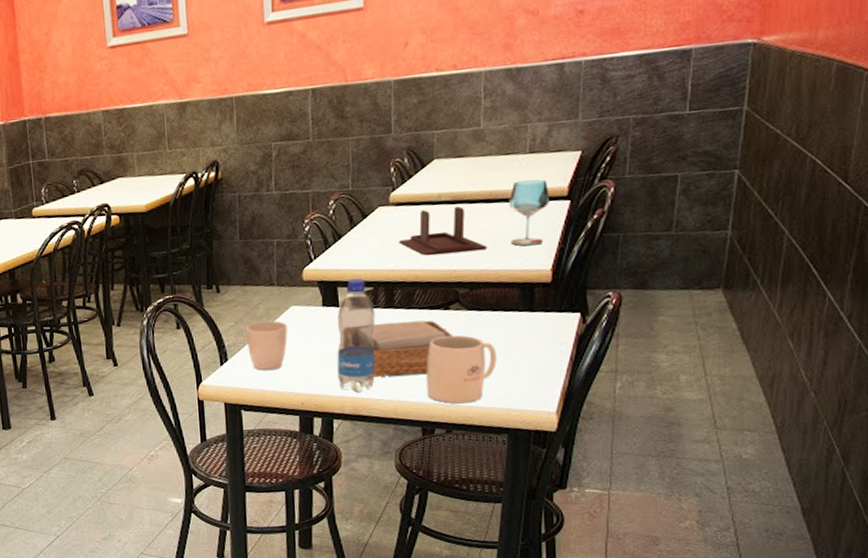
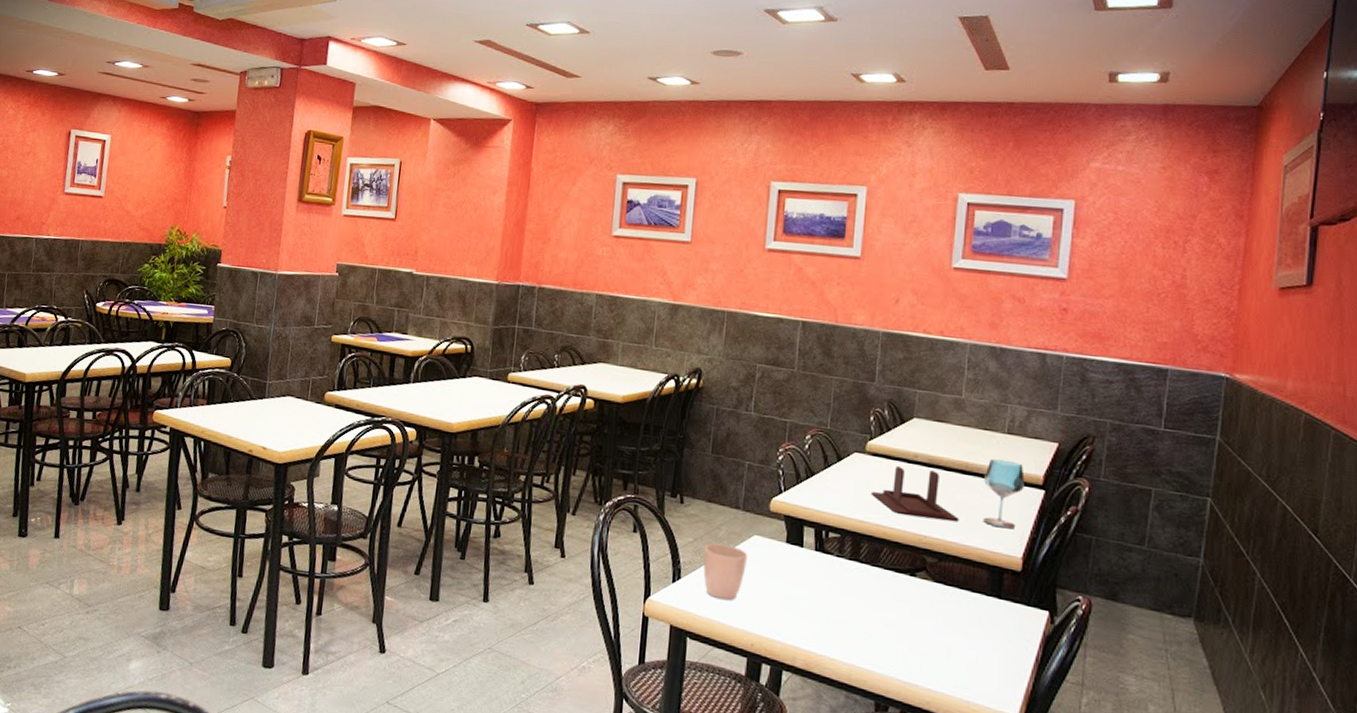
bottle: present [337,278,376,392] -> none [793,521,840,646]
napkin holder: present [372,320,453,377] -> none [830,575,916,643]
mug: present [426,335,497,404] -> none [884,603,960,685]

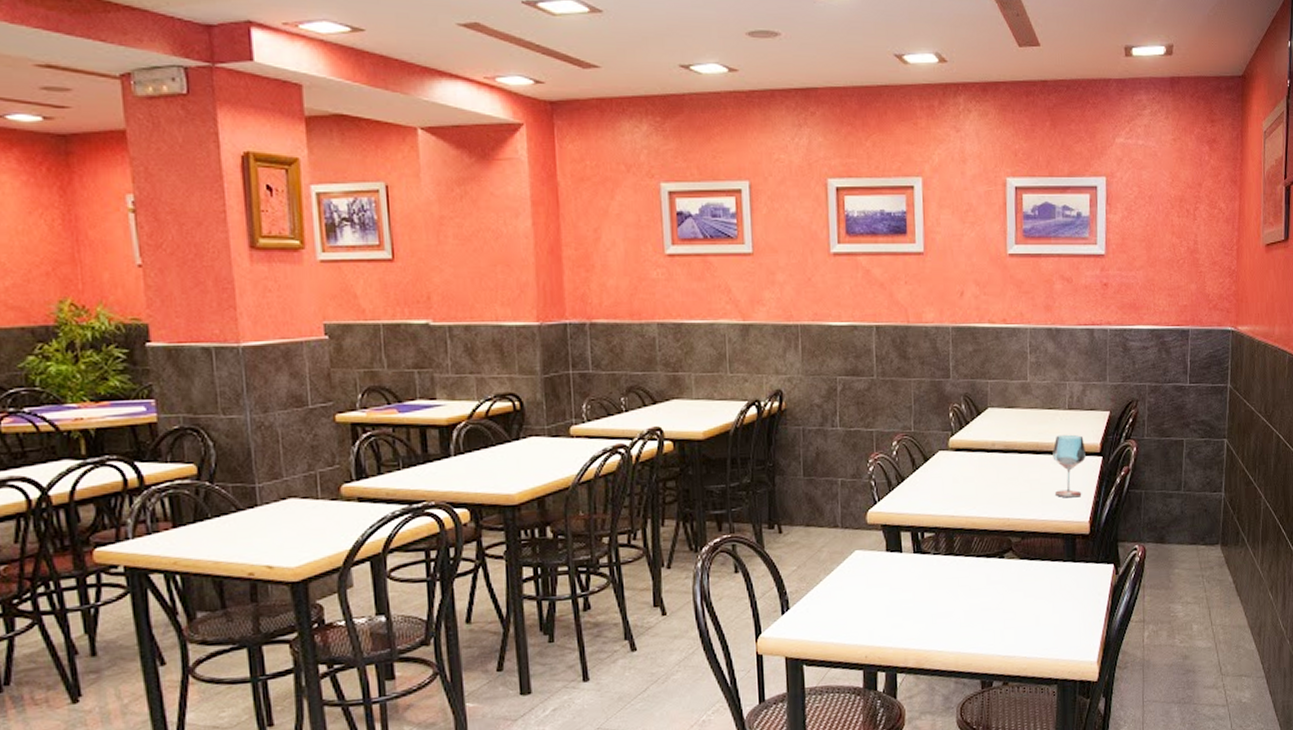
cup: present [703,543,747,601] -> none [808,565,852,621]
napkin holder: present [870,466,960,521] -> none [957,456,1036,502]

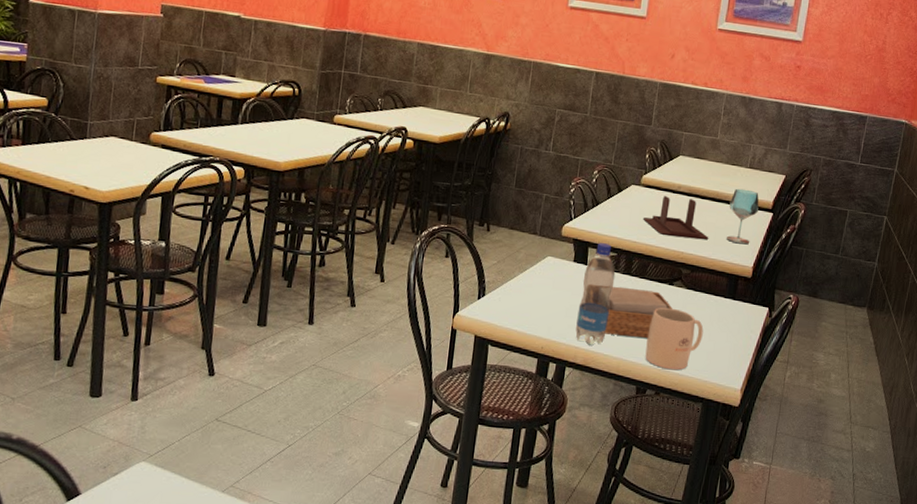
bottle: none [900,524,937,644] -> present [575,243,616,345]
napkin holder: none [933,568,1007,628] -> present [605,286,672,339]
napkin holder: none [957,456,1036,502] -> present [642,196,709,239]
mug: none [984,584,1046,655] -> present [645,307,704,371]

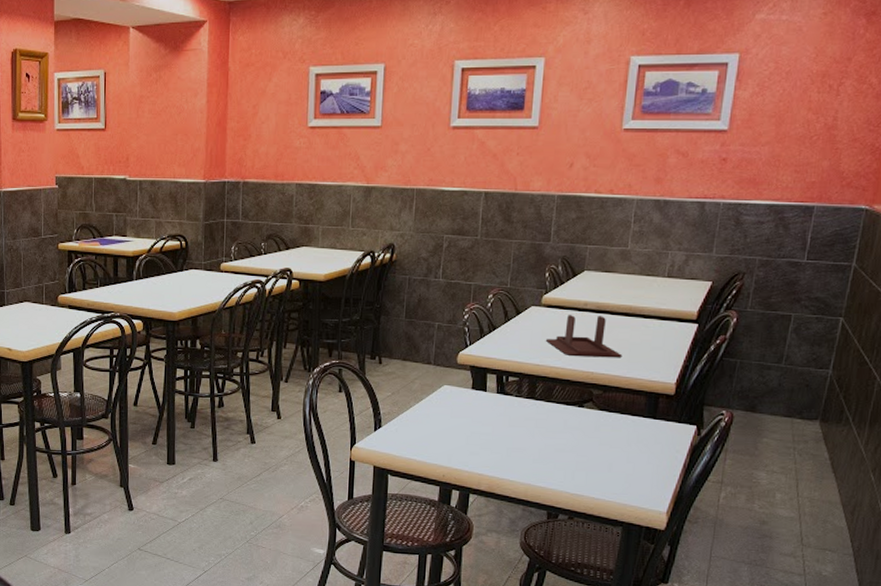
bottle: present [575,243,616,345] -> none [478,368,518,472]
napkin holder: present [605,286,672,339] -> none [510,411,584,464]
mug: present [645,307,704,371] -> none [555,430,620,495]
wine glass: present [727,188,759,245] -> none [643,300,681,360]

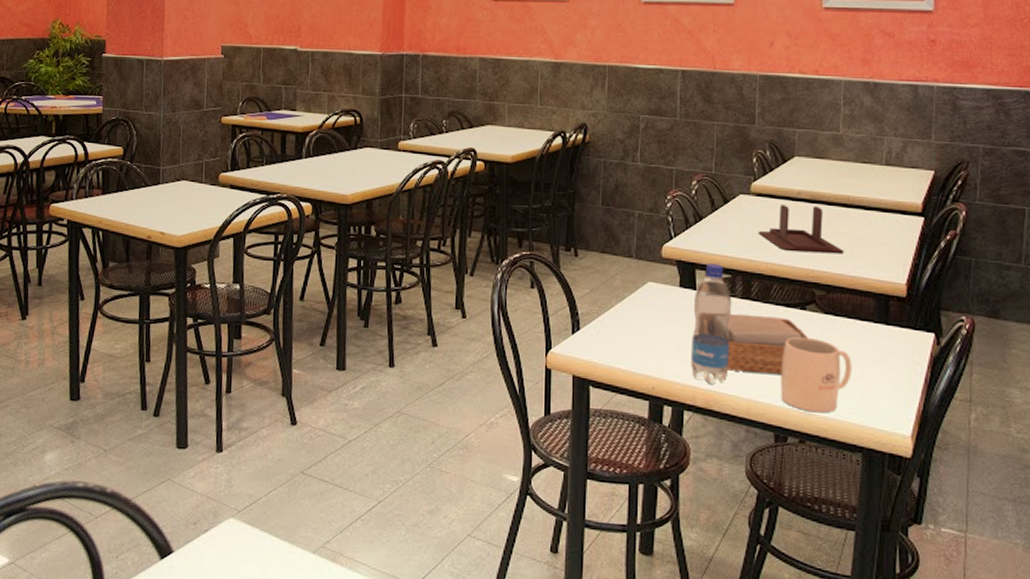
bottle: none [478,368,518,472] -> present [691,263,732,384]
napkin holder: none [510,411,584,464] -> present [727,313,808,376]
mug: none [555,430,620,495] -> present [781,336,852,413]

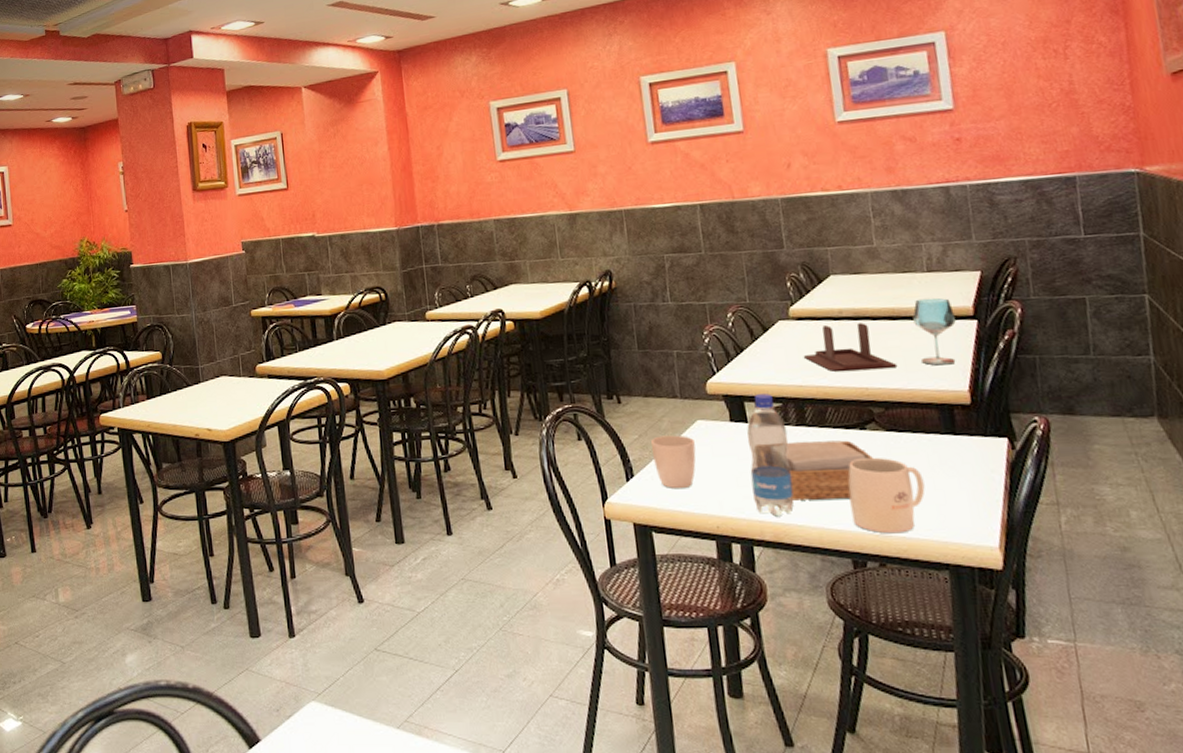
cup: none [600,293,643,347] -> present [650,435,696,489]
wine glass: none [865,190,904,257] -> present [913,297,956,366]

